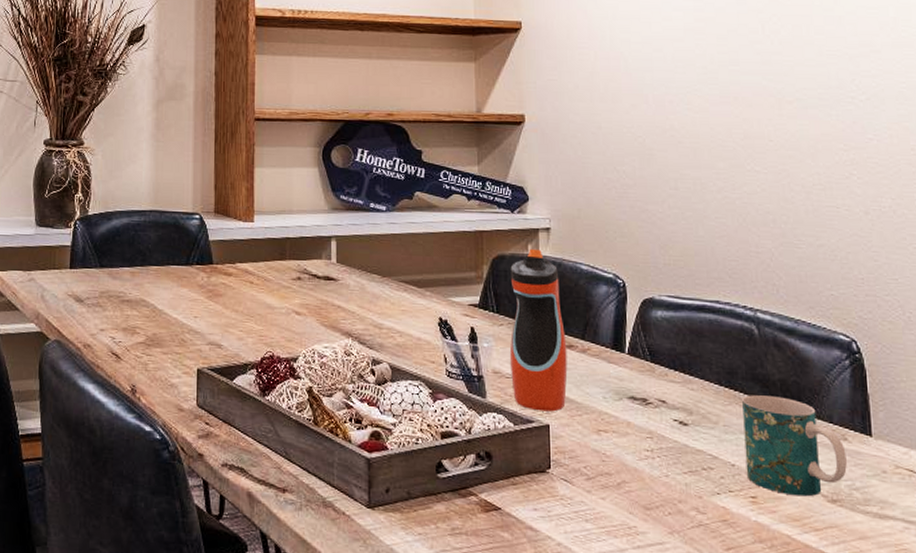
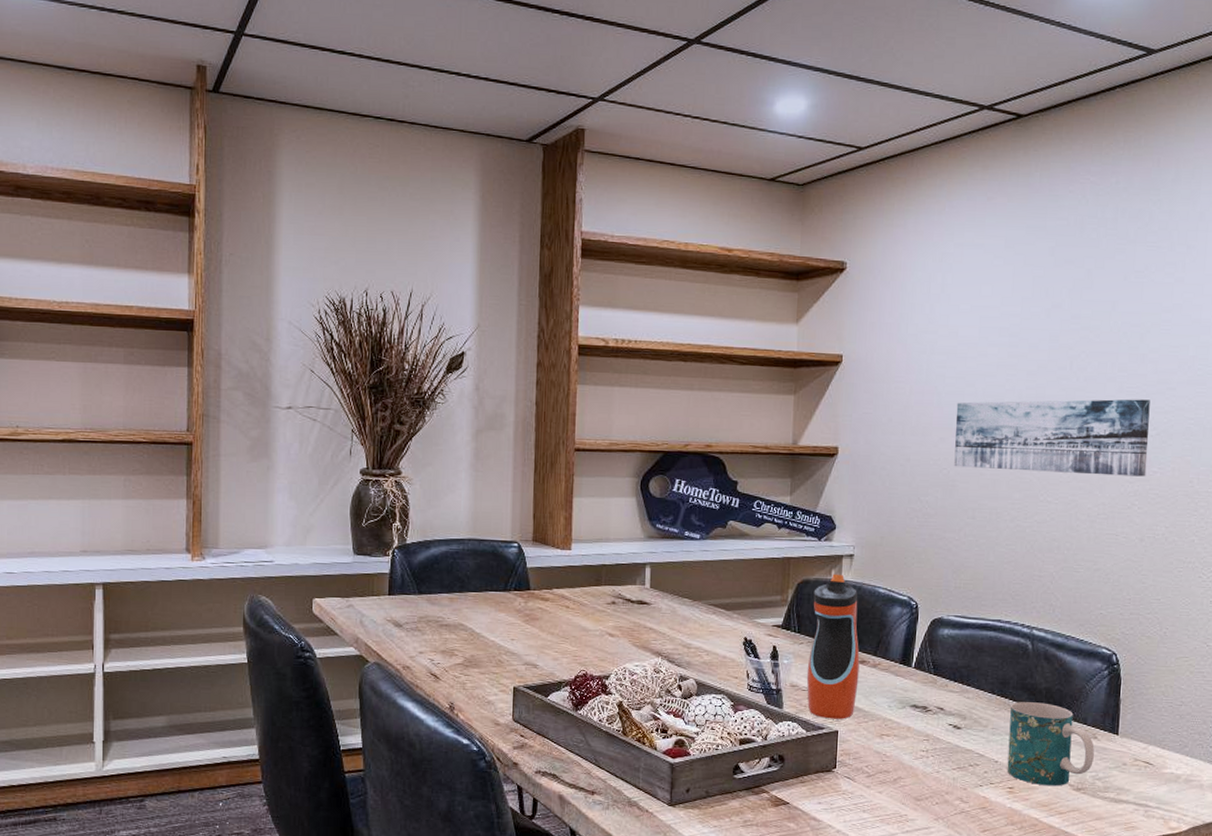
wall art: none [645,62,861,144] -> present [954,399,1150,477]

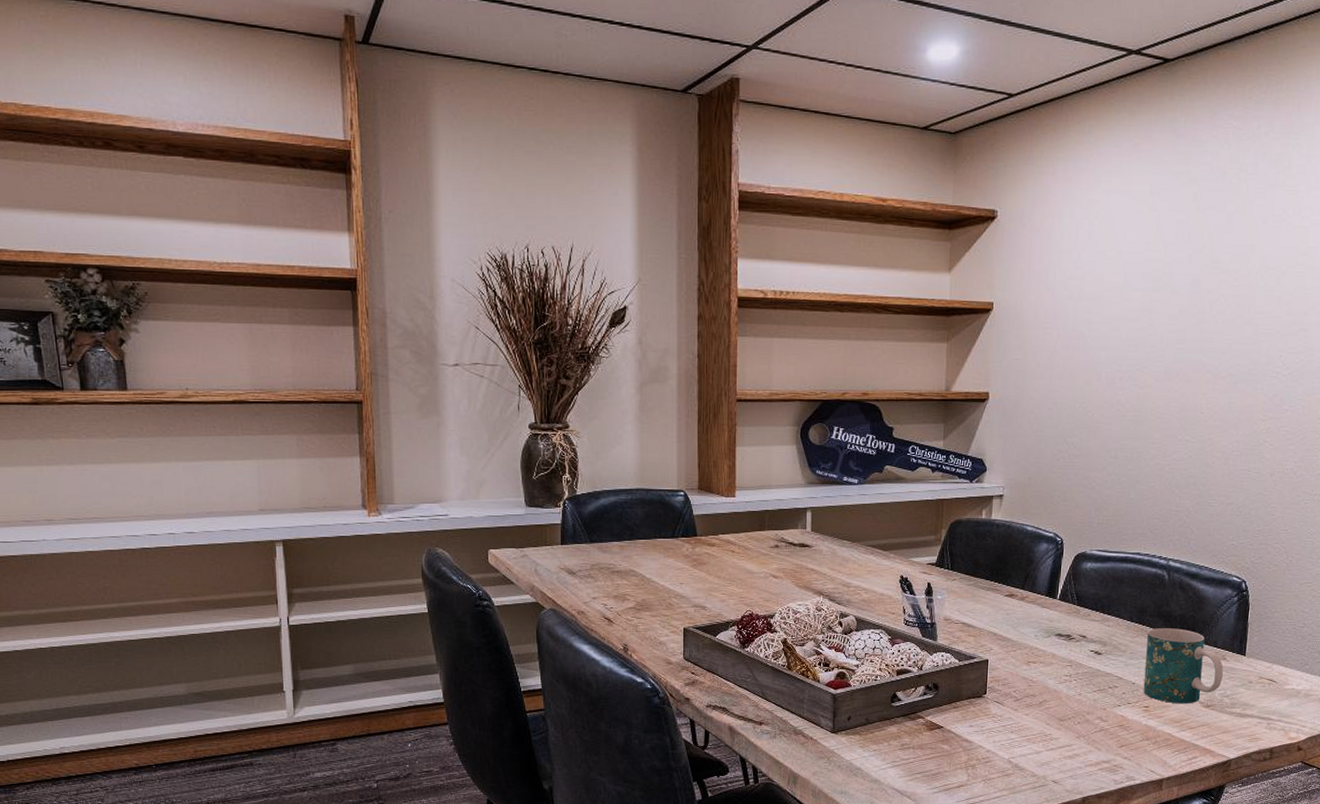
water bottle: present [806,574,860,719] -> none [959,513,1009,649]
wall art: present [954,399,1150,477] -> none [1098,340,1284,415]

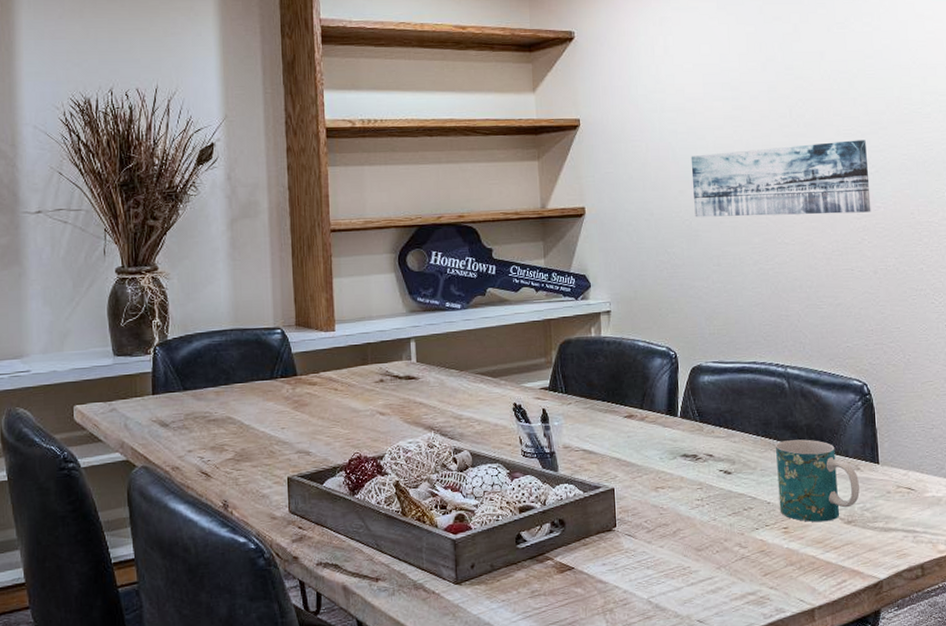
wall art: none [1098,340,1284,415] -> present [691,140,871,218]

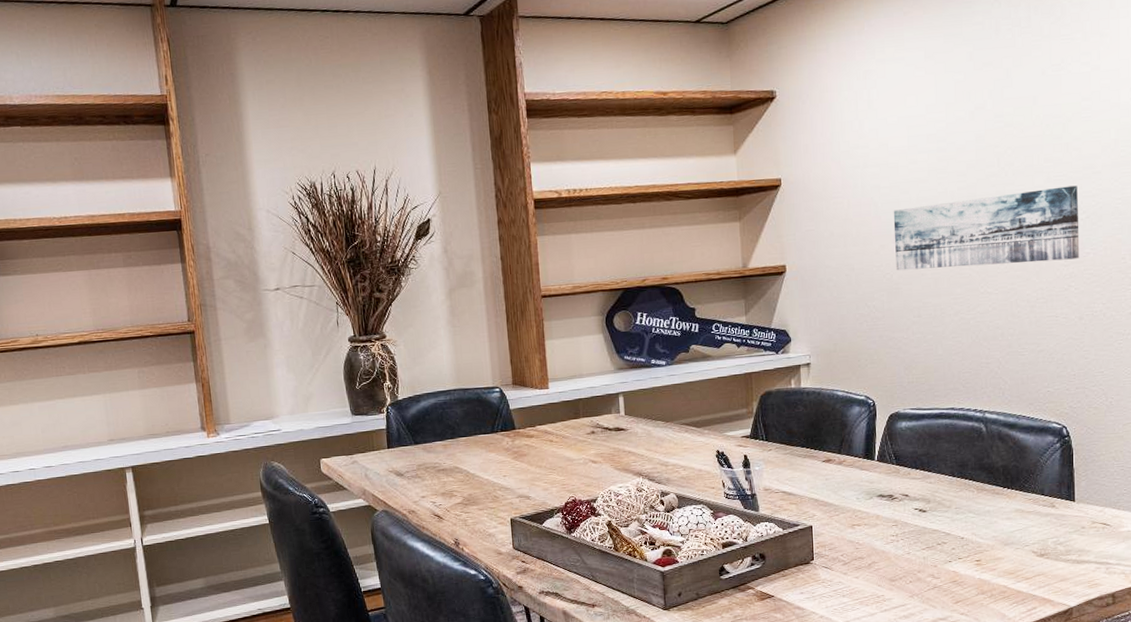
mug: present [776,439,860,522] -> none [971,479,1054,556]

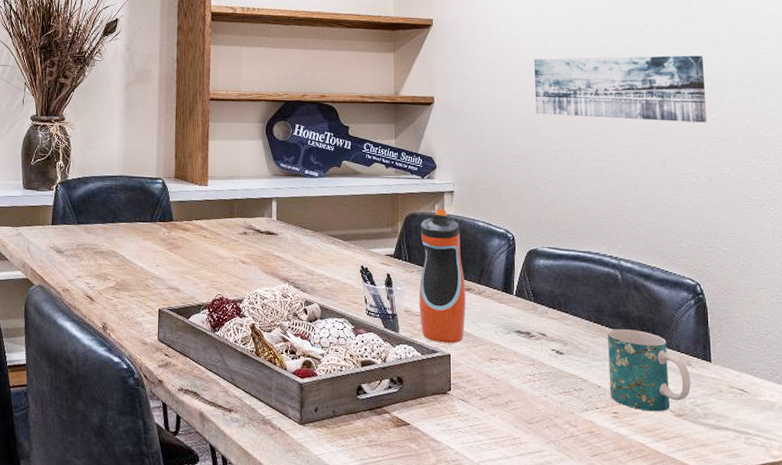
water bottle: none [776,382,827,516] -> present [418,208,466,344]
mug: none [971,479,1054,556] -> present [608,329,691,412]

